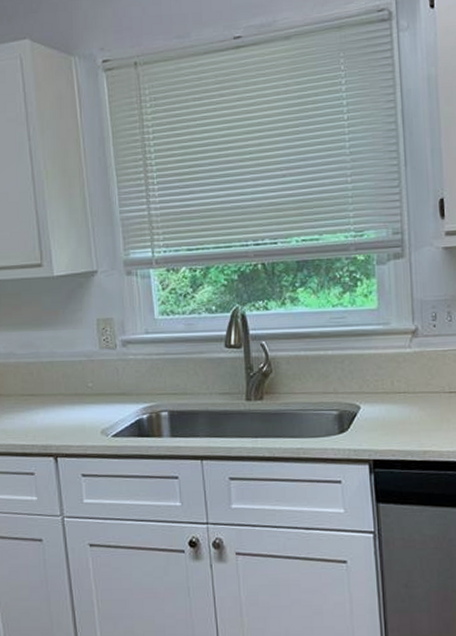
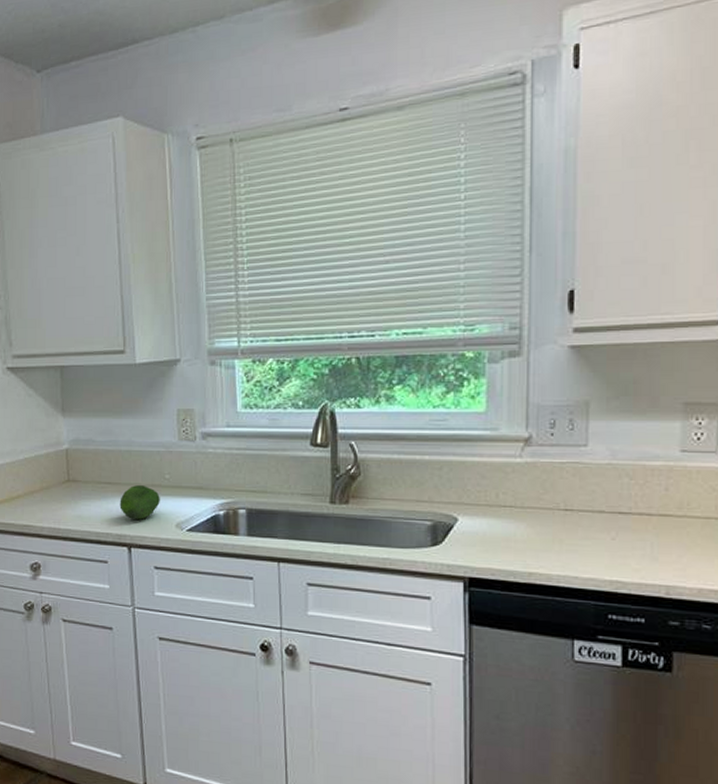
fruit: none [44,394,84,429] -> present [119,484,160,520]

